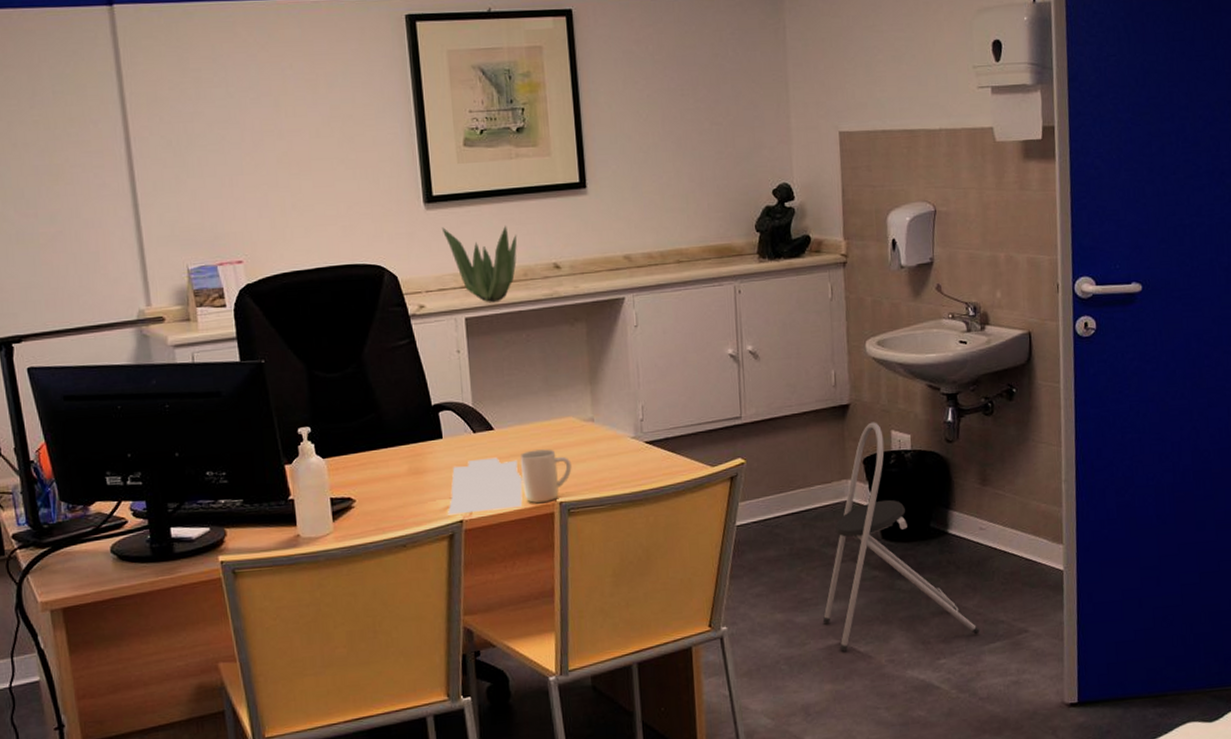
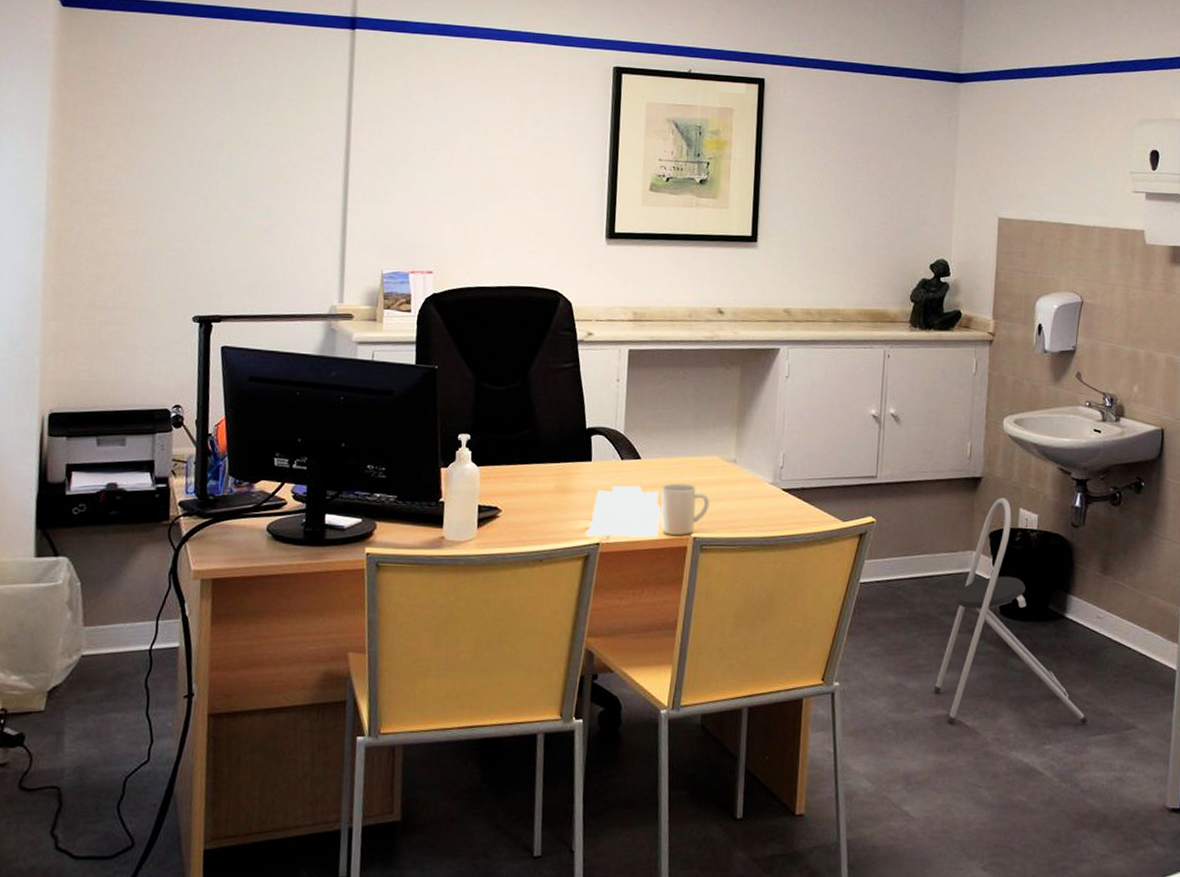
plant: present [441,225,518,303] -> none [618,262,688,339]

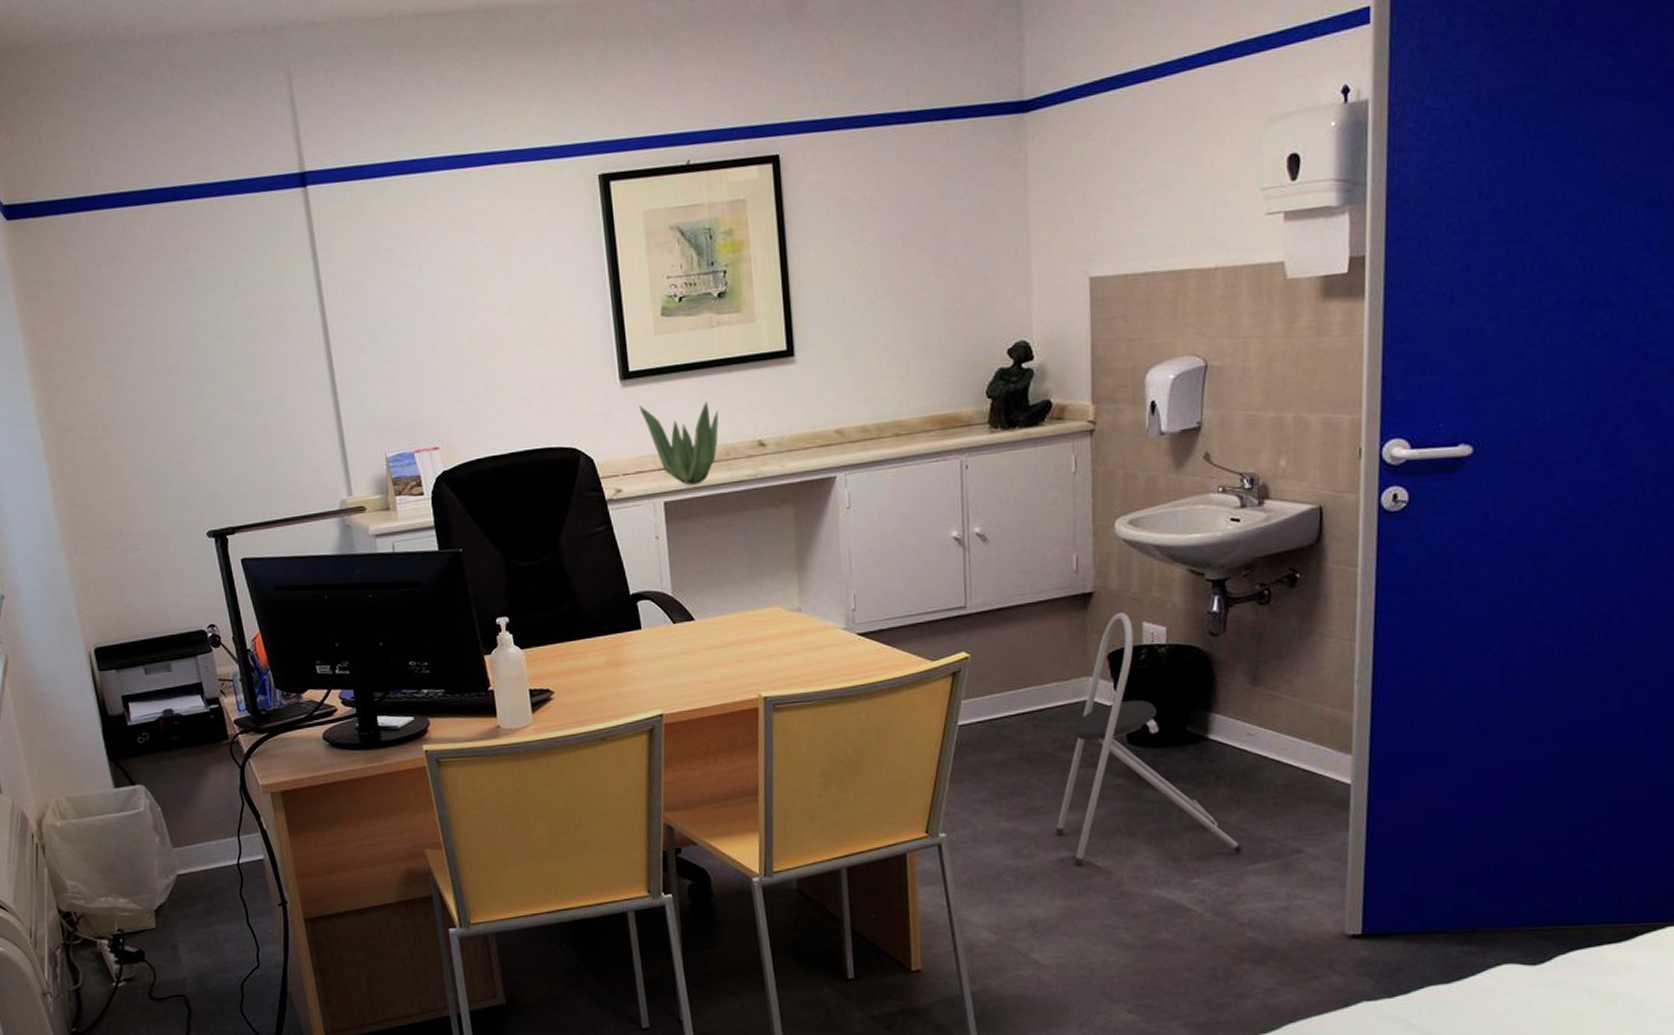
paper sheet: present [586,485,661,538] -> none [647,649,725,709]
plant: none [618,262,688,339] -> present [638,400,719,486]
mug: present [660,483,710,535] -> none [721,641,778,697]

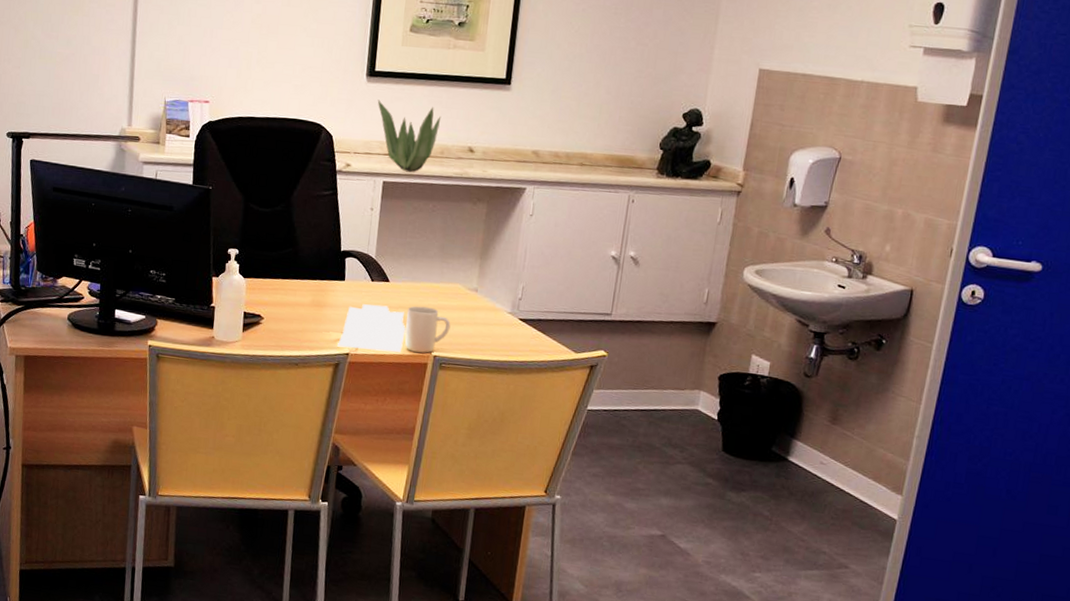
paper sheet: none [647,649,725,709] -> present [337,304,406,353]
mug: none [721,641,778,697] -> present [404,306,451,353]
step stool: present [1055,612,1244,865] -> none [650,343,801,559]

